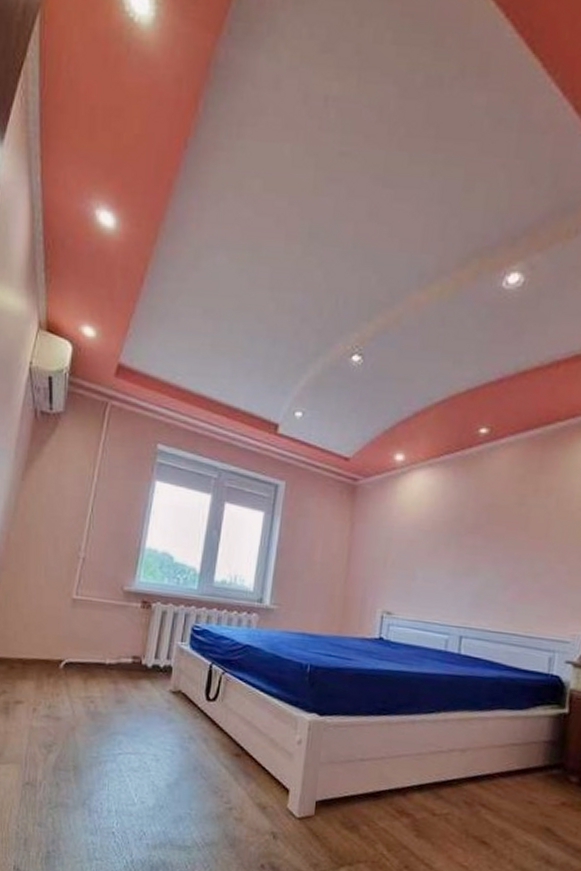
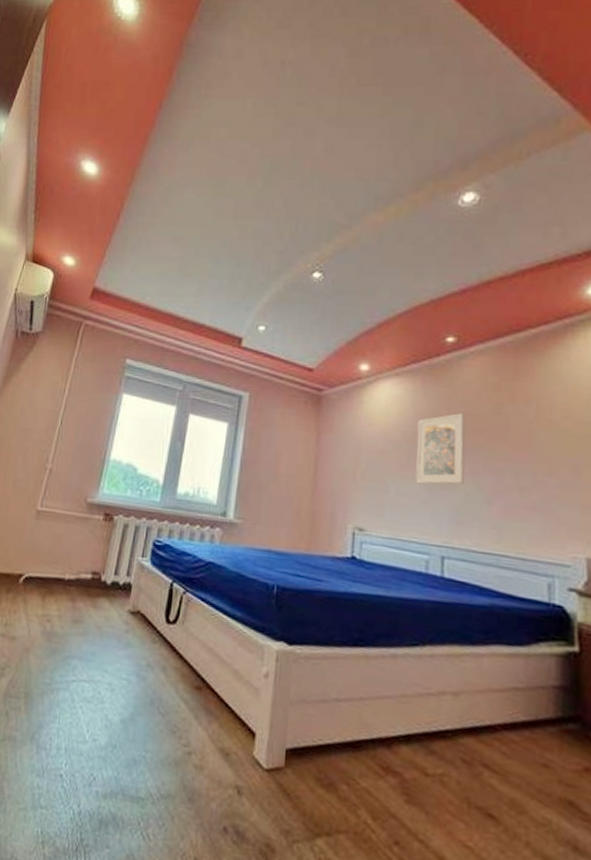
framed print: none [441,504,491,572] -> present [415,413,466,485]

